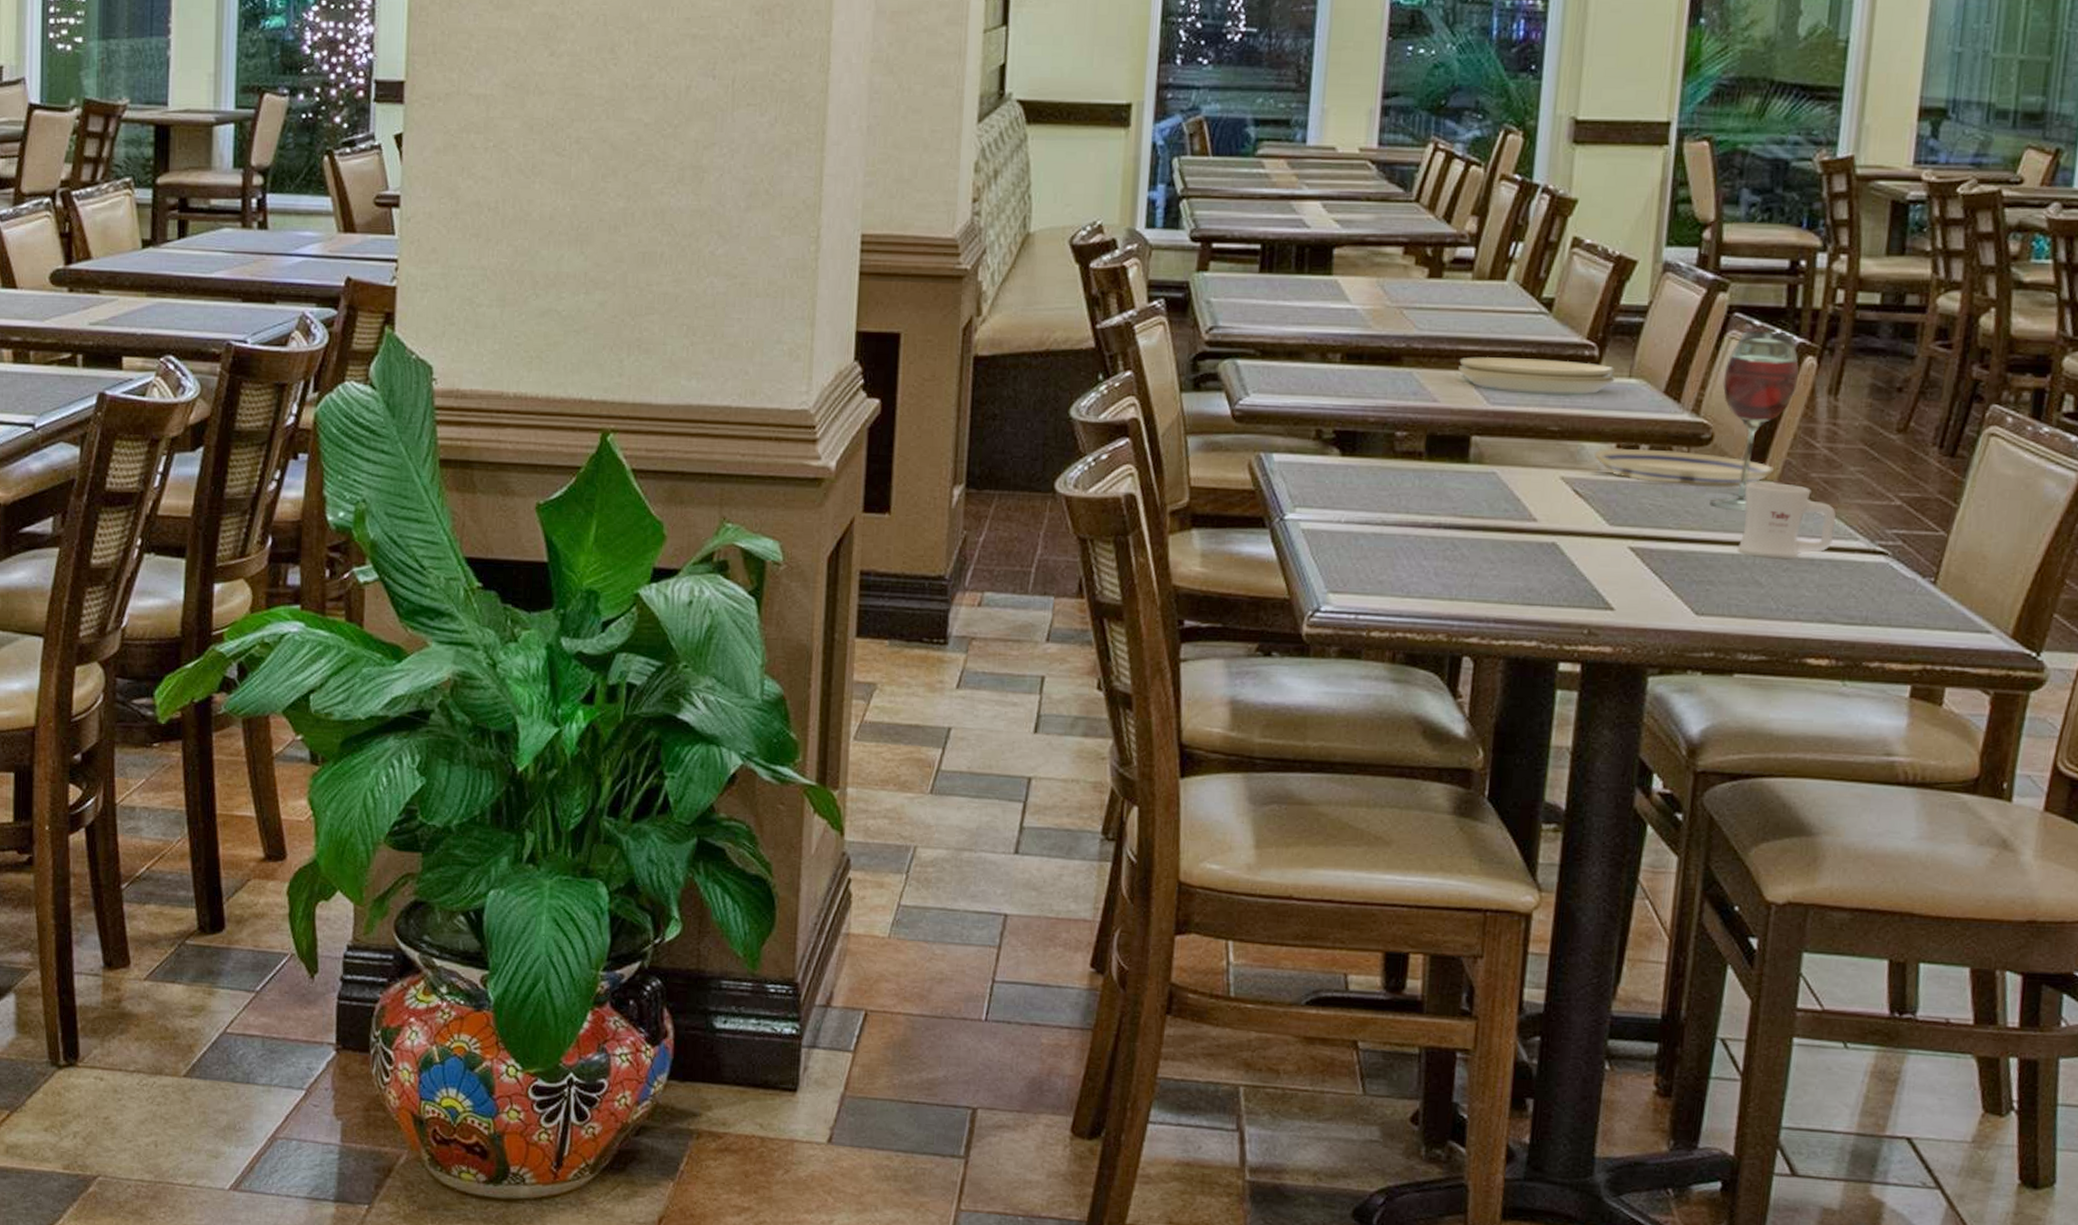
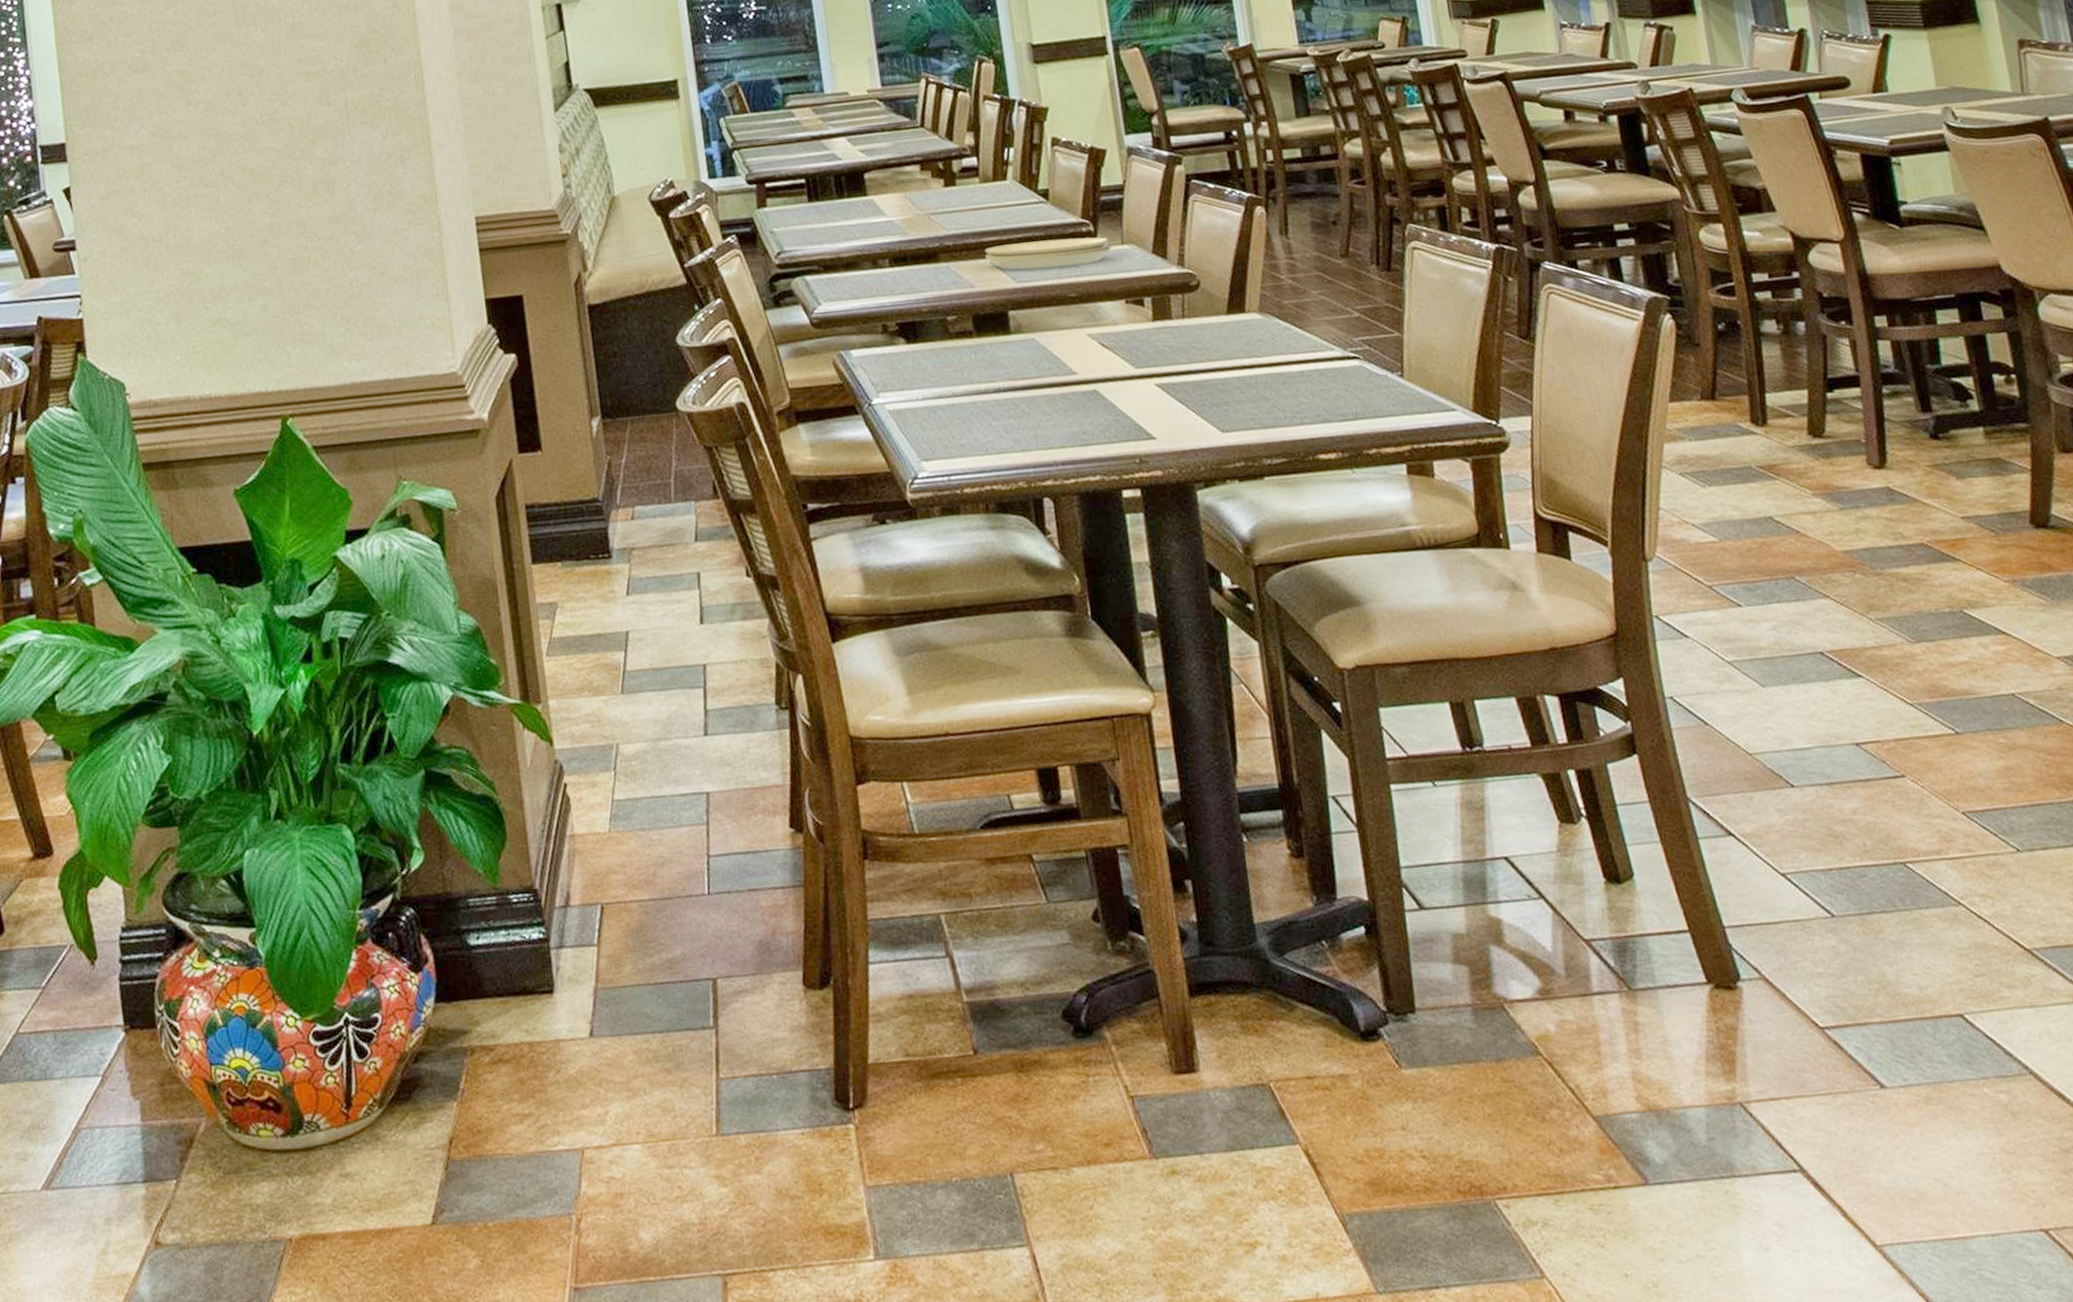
plate: present [1594,449,1775,488] -> none [1109,297,1254,328]
wineglass: present [1710,331,1799,512] -> none [1195,191,1255,341]
mug: present [1737,482,1837,560] -> none [1234,312,1314,377]

